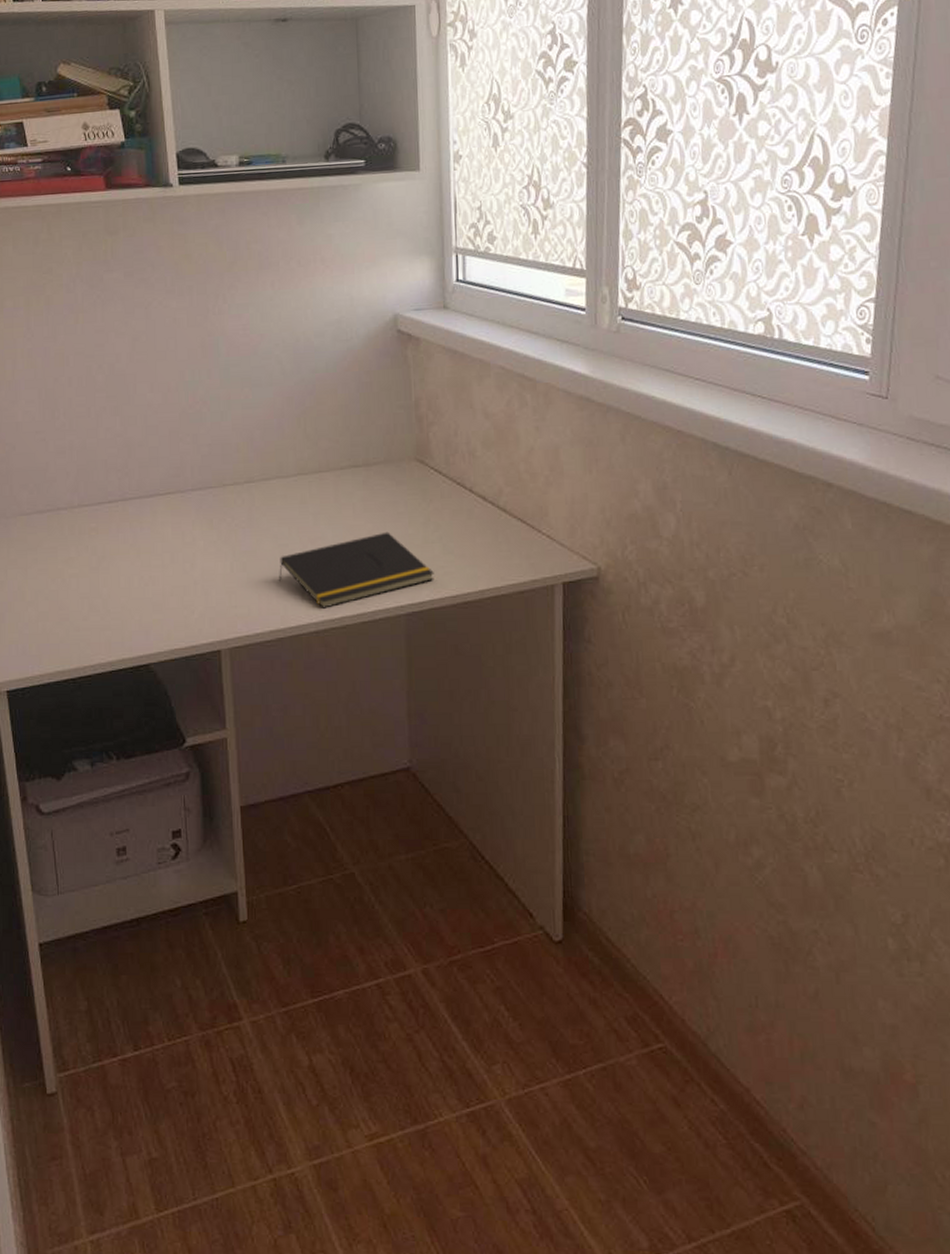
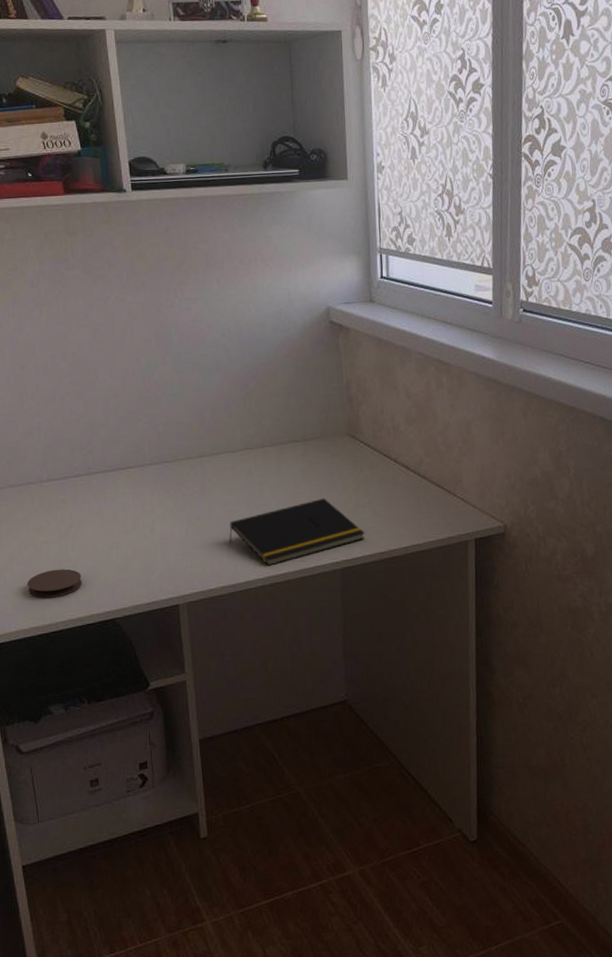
coaster: none [53,606,113,639] -> present [27,569,82,598]

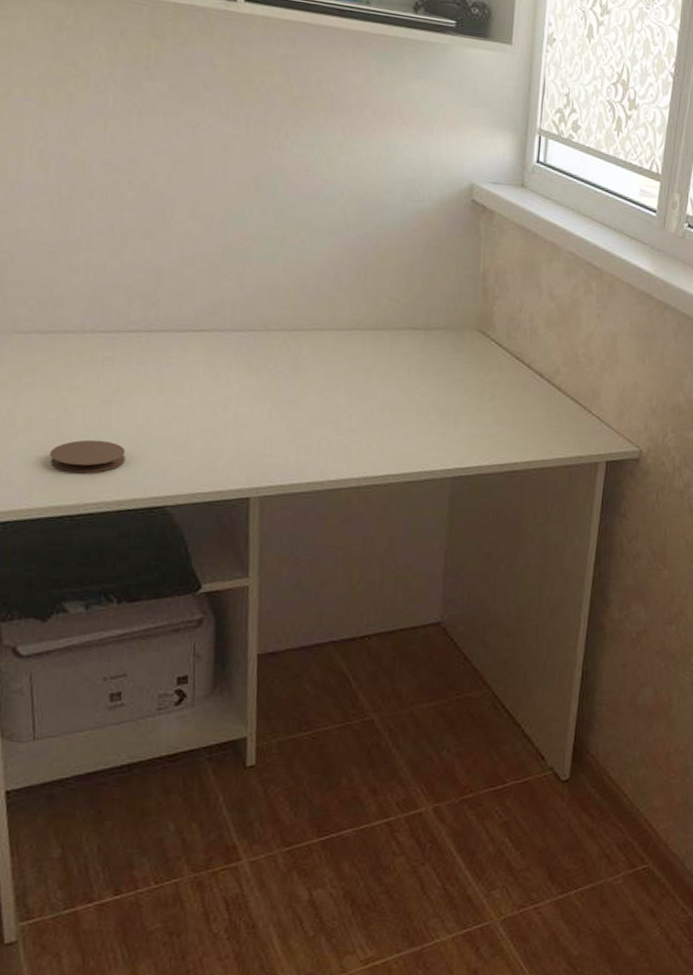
notepad: present [228,498,365,566] -> none [320,396,484,465]

